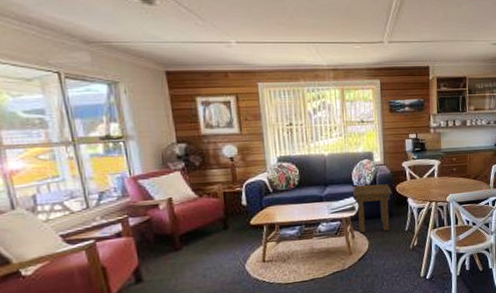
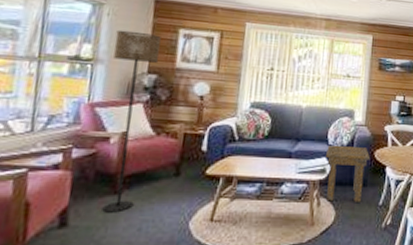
floor lamp: none [138,105,194,267] -> present [102,29,161,213]

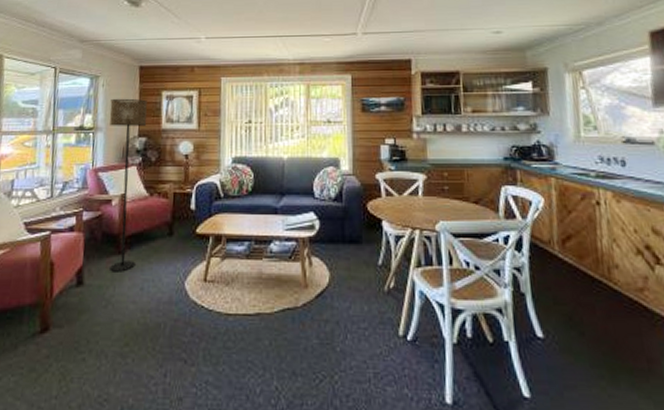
side table: present [326,146,371,202] -> none [313,199,363,262]

